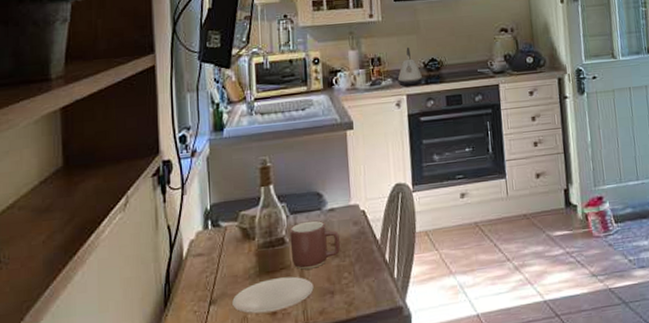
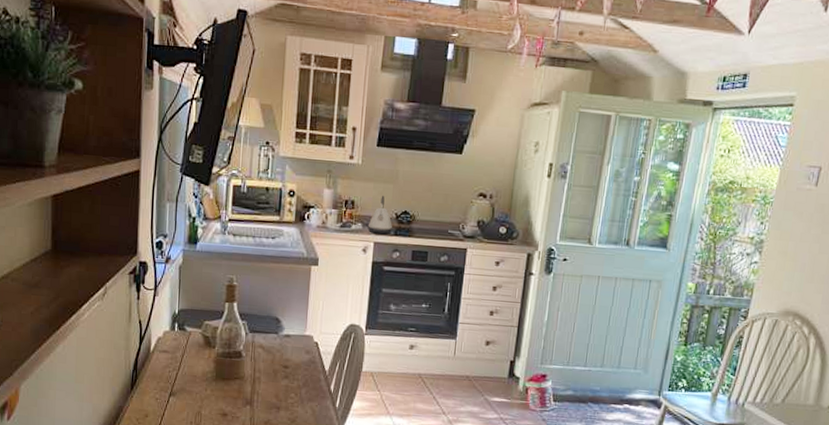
plate: present [232,276,314,314] -> none [189,385,263,414]
mug: present [289,220,340,270] -> none [245,341,291,384]

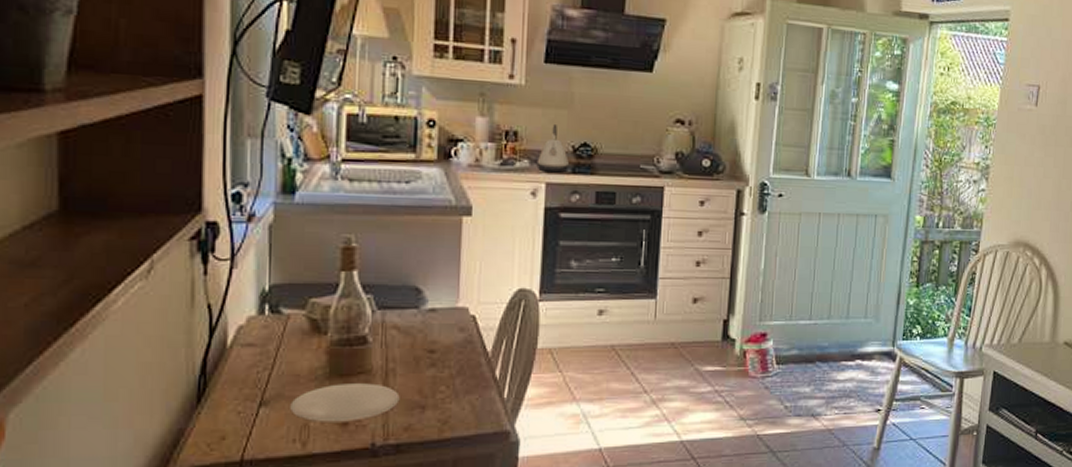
plate: none [189,385,263,414] -> present [290,383,400,422]

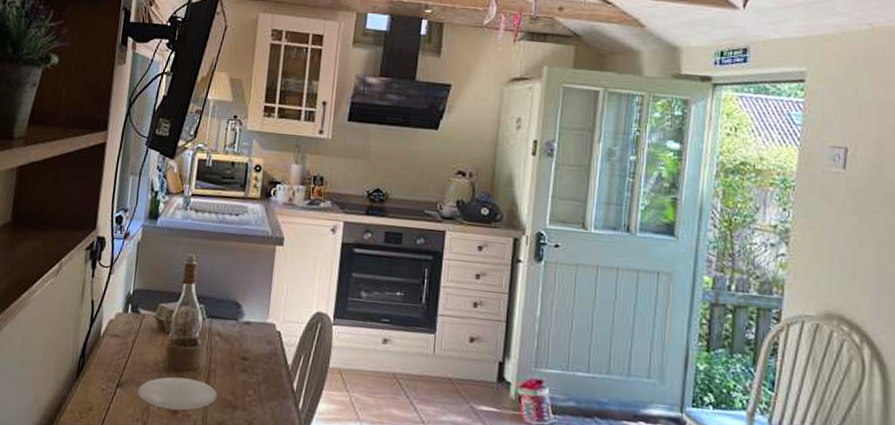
kettle: present [536,123,569,173] -> none [337,171,364,214]

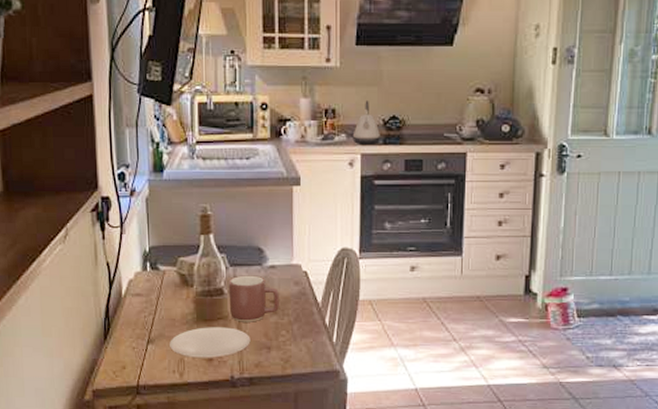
mug: none [200,328,251,378] -> present [228,275,279,322]
kettle: none [337,171,364,214] -> present [352,100,380,144]

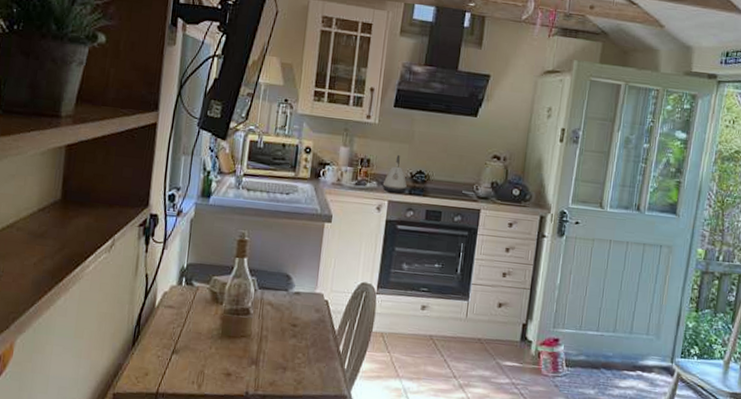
plate: present [170,327,251,358] -> none [192,343,269,373]
mug: present [228,275,279,322] -> none [252,298,300,343]

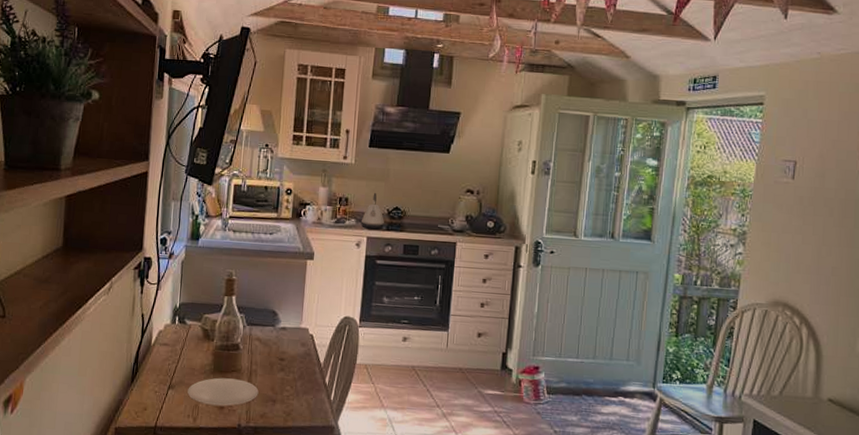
plate: none [192,343,269,373] -> present [187,377,259,407]

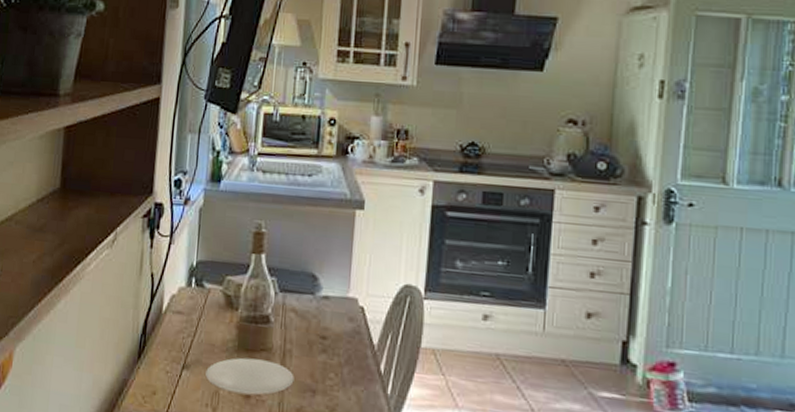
kettle: present [361,192,384,230] -> none [425,122,456,172]

